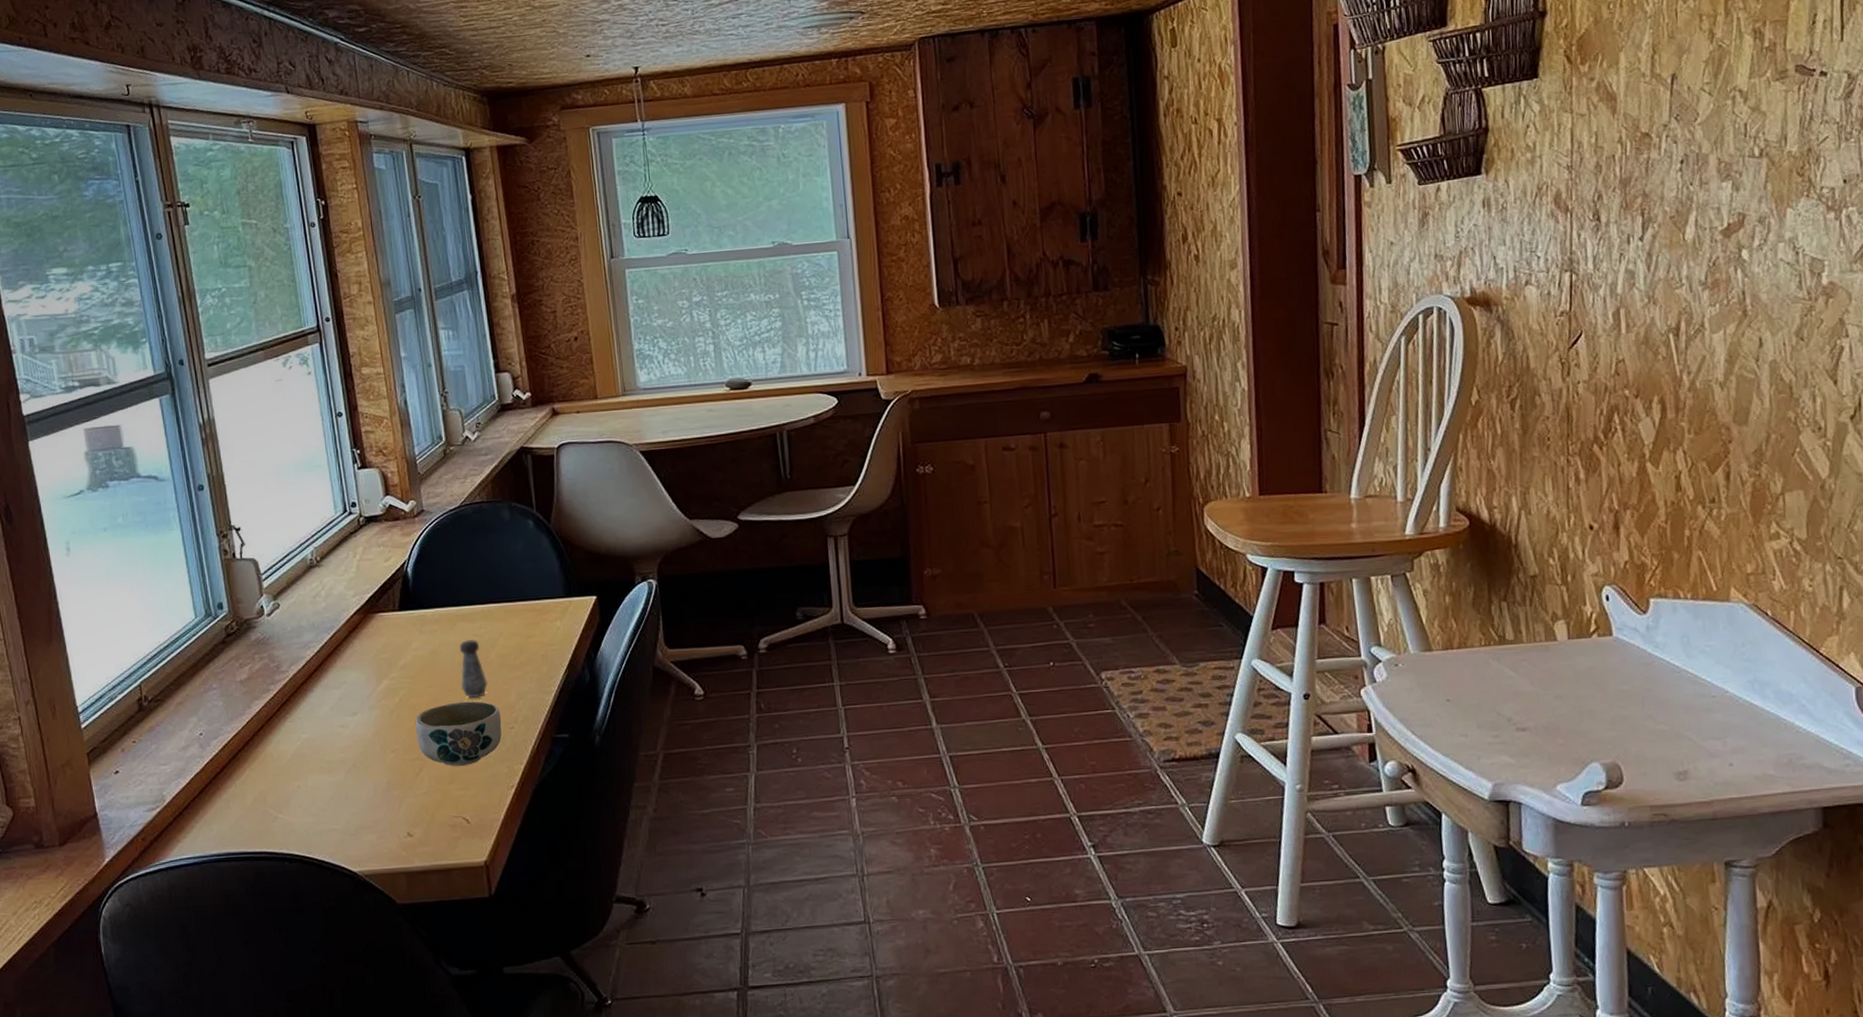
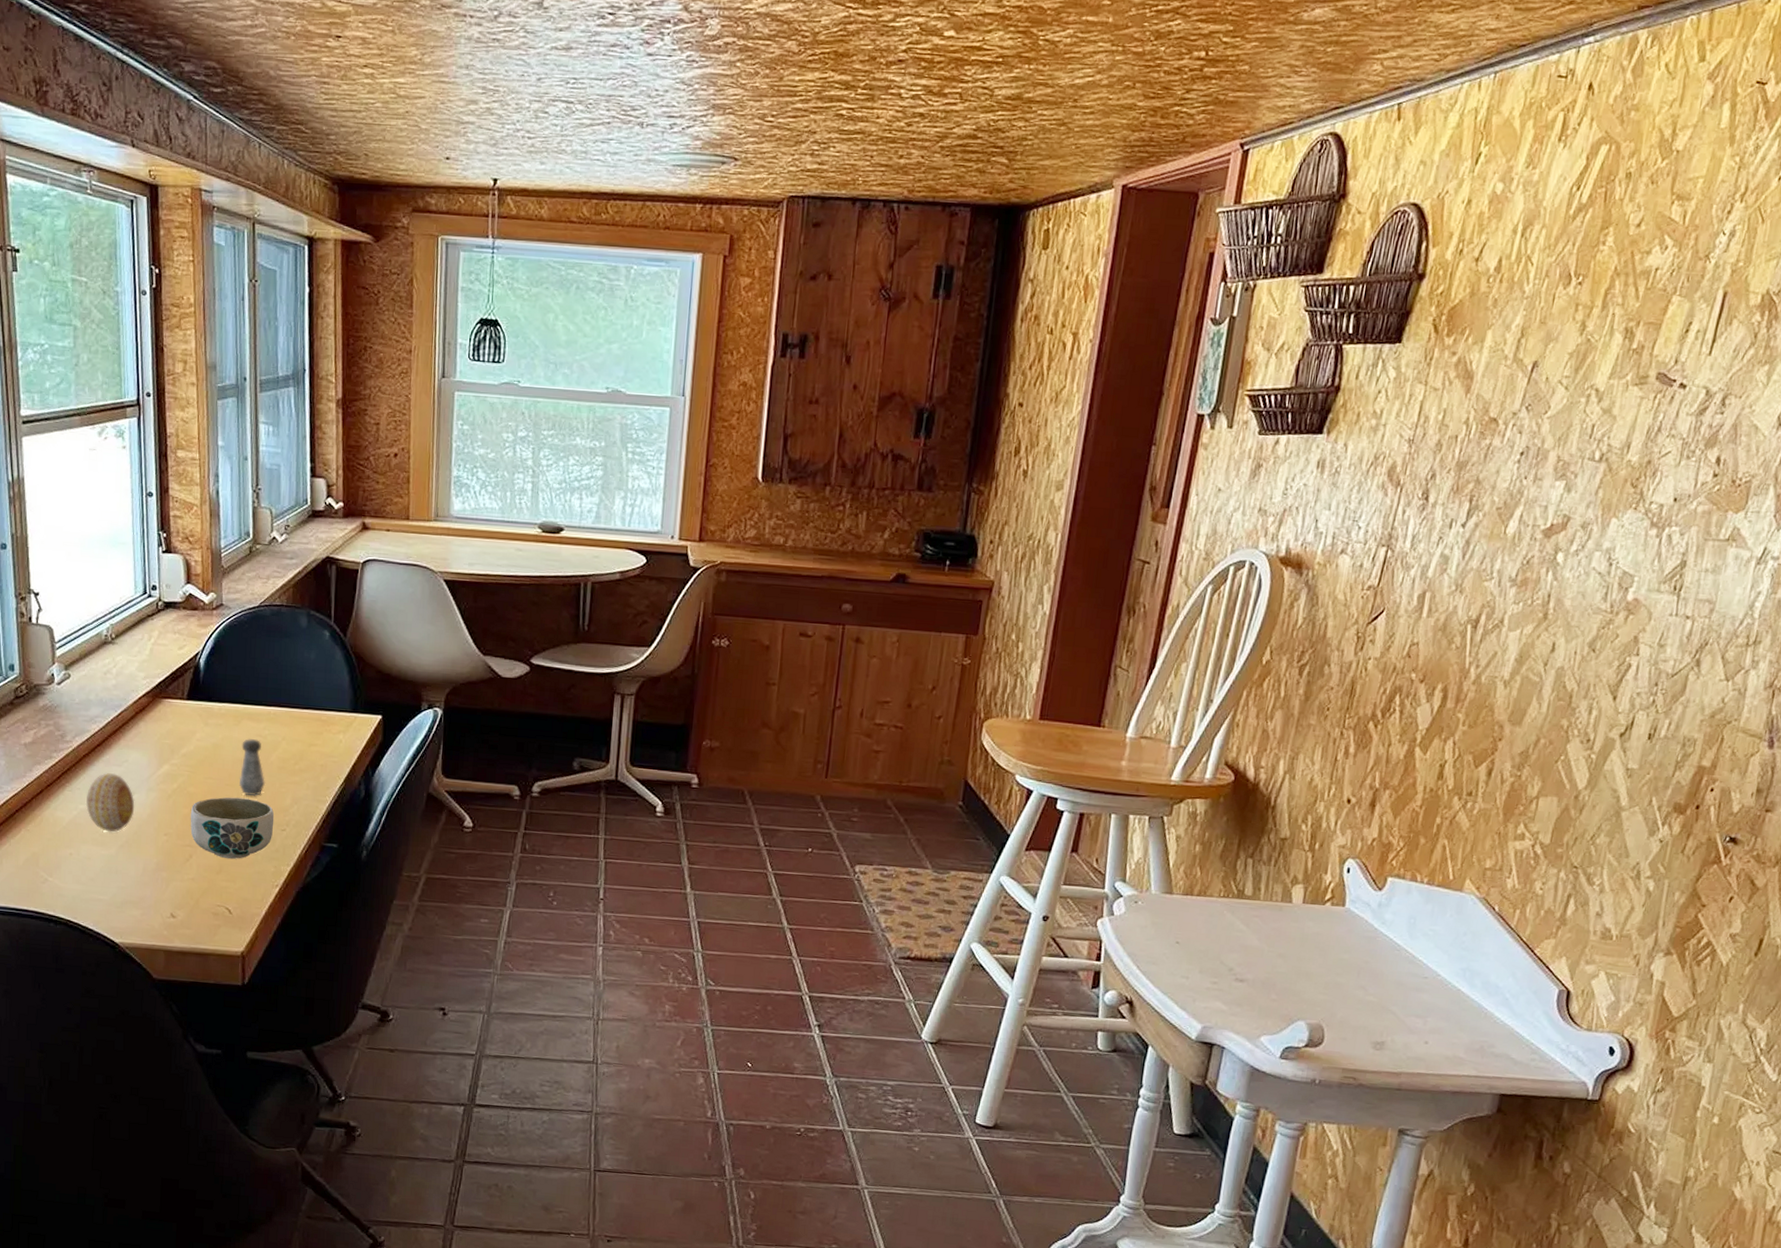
decorative egg: none [308,696,359,758] -> present [85,772,135,832]

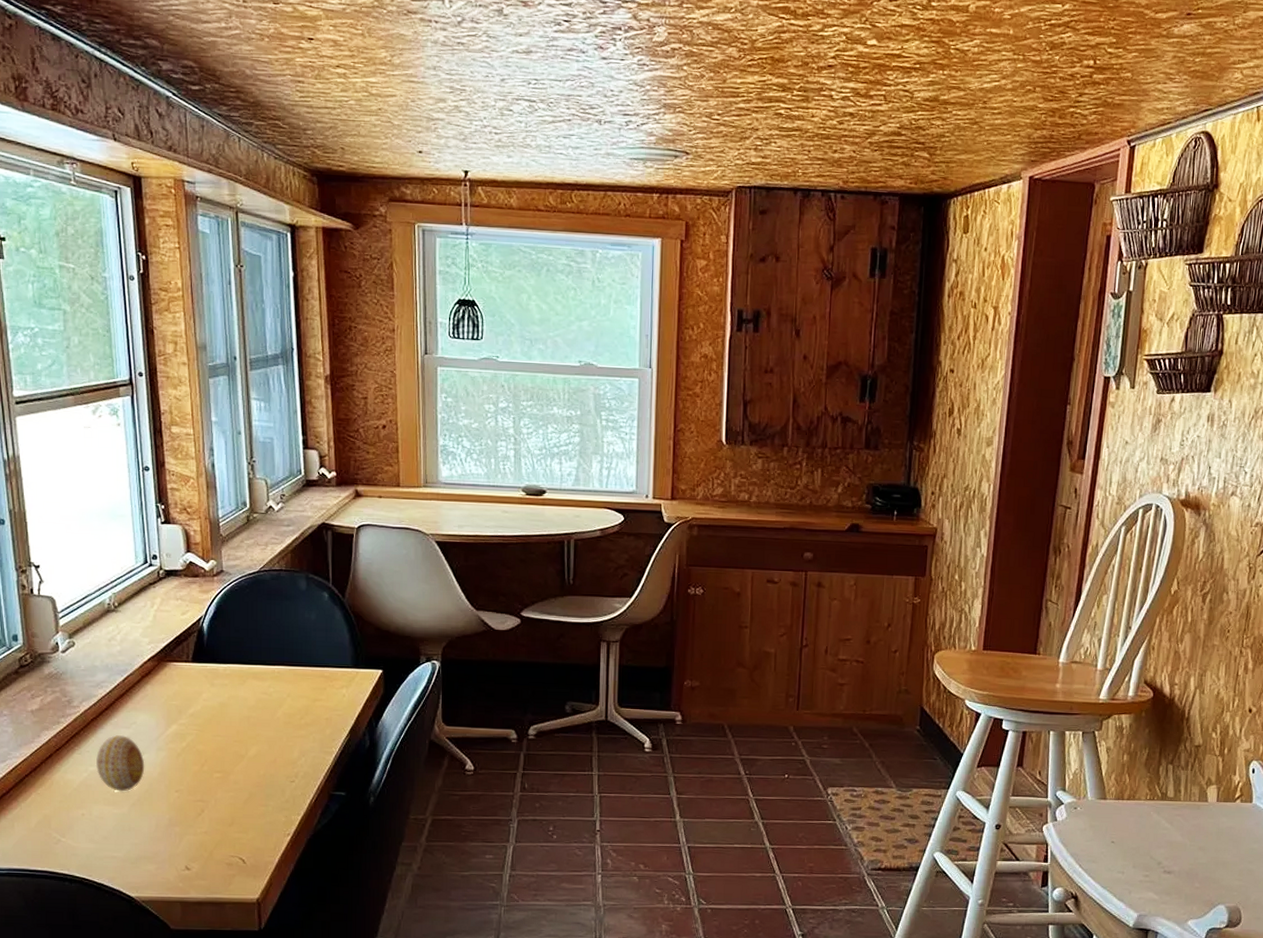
bowl: present [190,797,275,859] -> none [200,752,283,812]
salt shaker: present [239,739,266,797] -> none [246,697,273,751]

